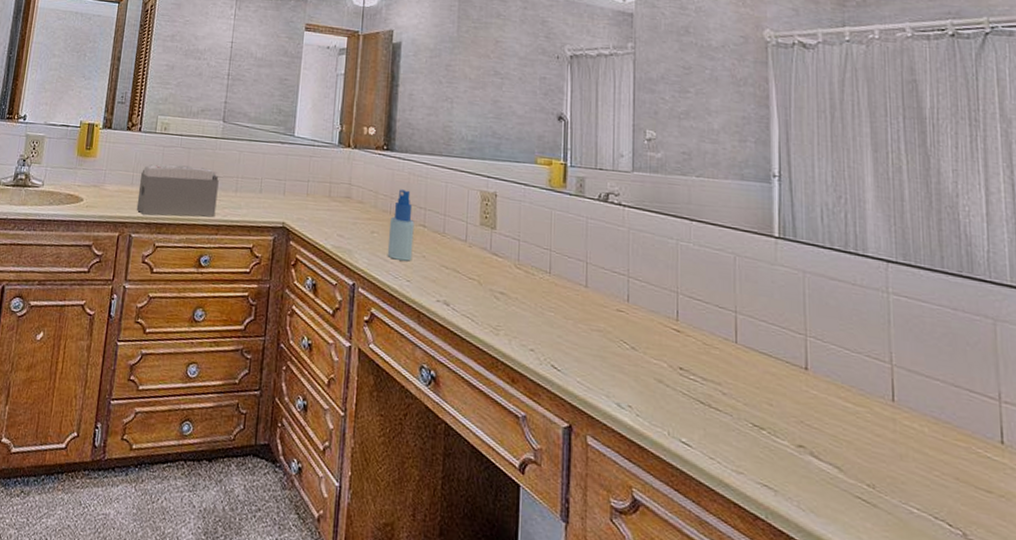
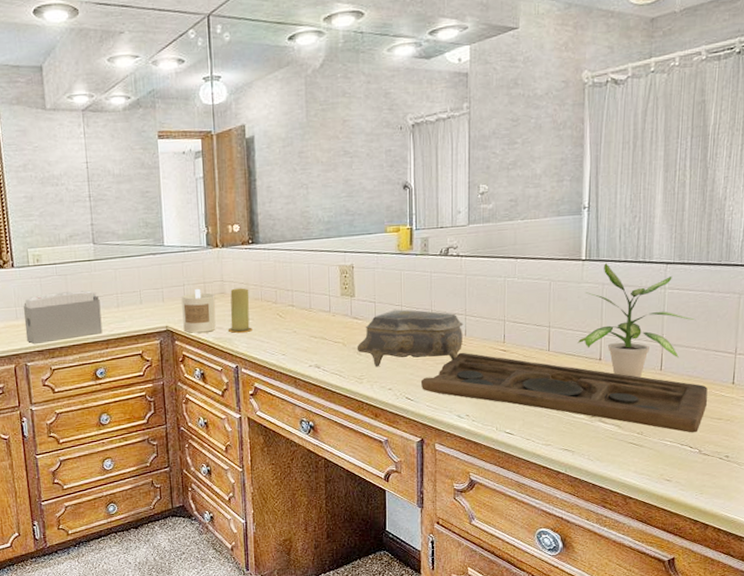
candle: none [301,187,341,238] -> present [180,288,216,333]
candle: none [350,194,378,247] -> present [229,288,252,333]
spray bottle: present [387,189,414,262] -> none [262,277,285,339]
jewelry box: none [494,253,626,330] -> present [356,309,464,367]
decorative tray: none [570,321,966,505] -> present [420,352,708,433]
potted plant: none [774,246,936,406] -> present [577,263,696,378]

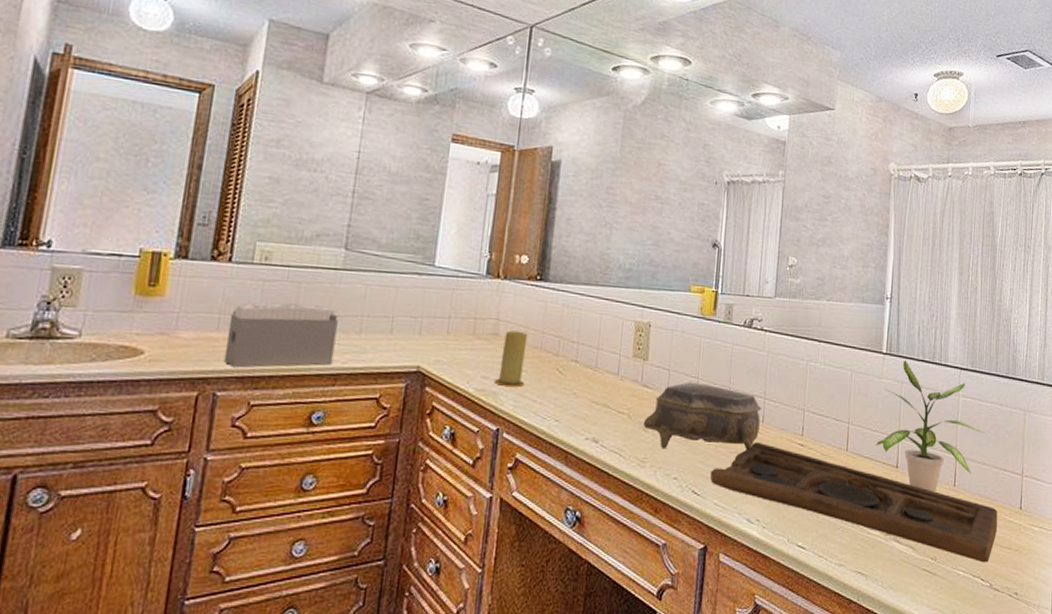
candle: present [180,288,216,333] -> none [439,324,486,381]

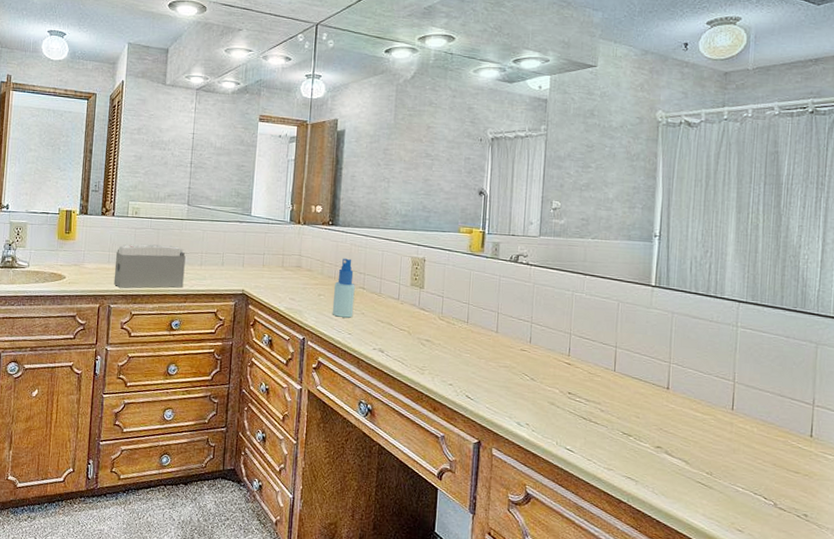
candle: present [495,330,528,387] -> none [300,264,324,307]
spray bottle: none [535,323,566,400] -> present [332,258,355,318]
jewelry box: present [643,382,762,450] -> none [421,307,529,365]
decorative tray: present [710,441,998,563] -> none [482,358,783,483]
potted plant: present [875,360,987,493] -> none [644,292,770,414]

